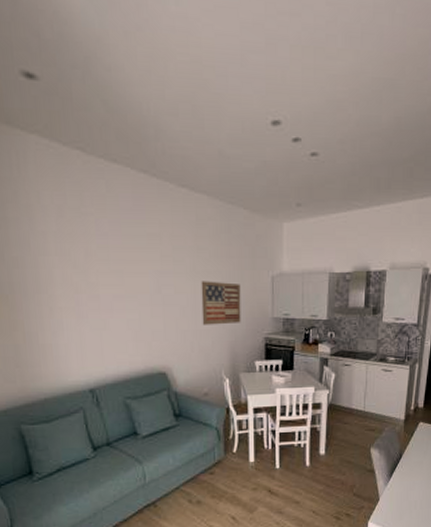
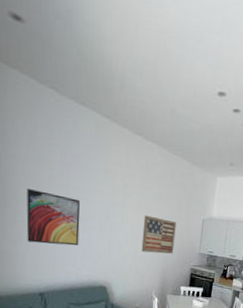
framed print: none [62,269,128,331] -> present [26,189,80,246]

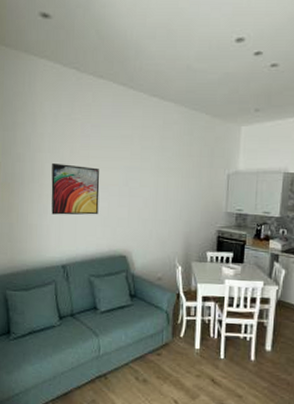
wall art: present [141,215,177,254] -> none [161,176,198,216]

